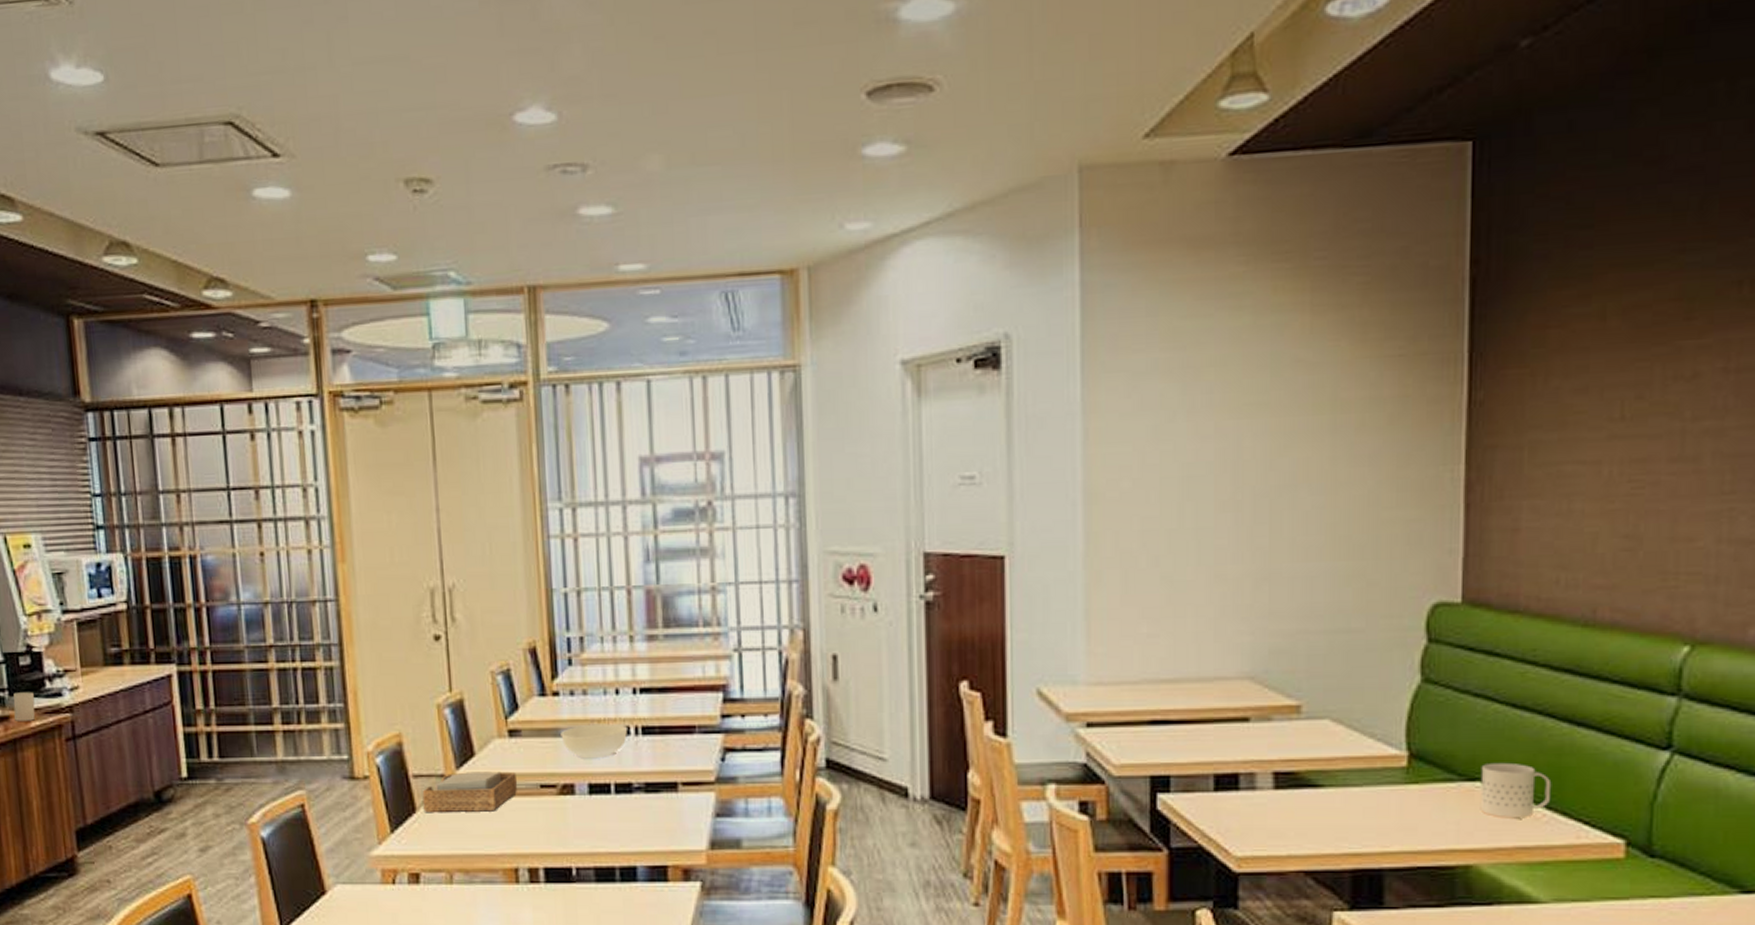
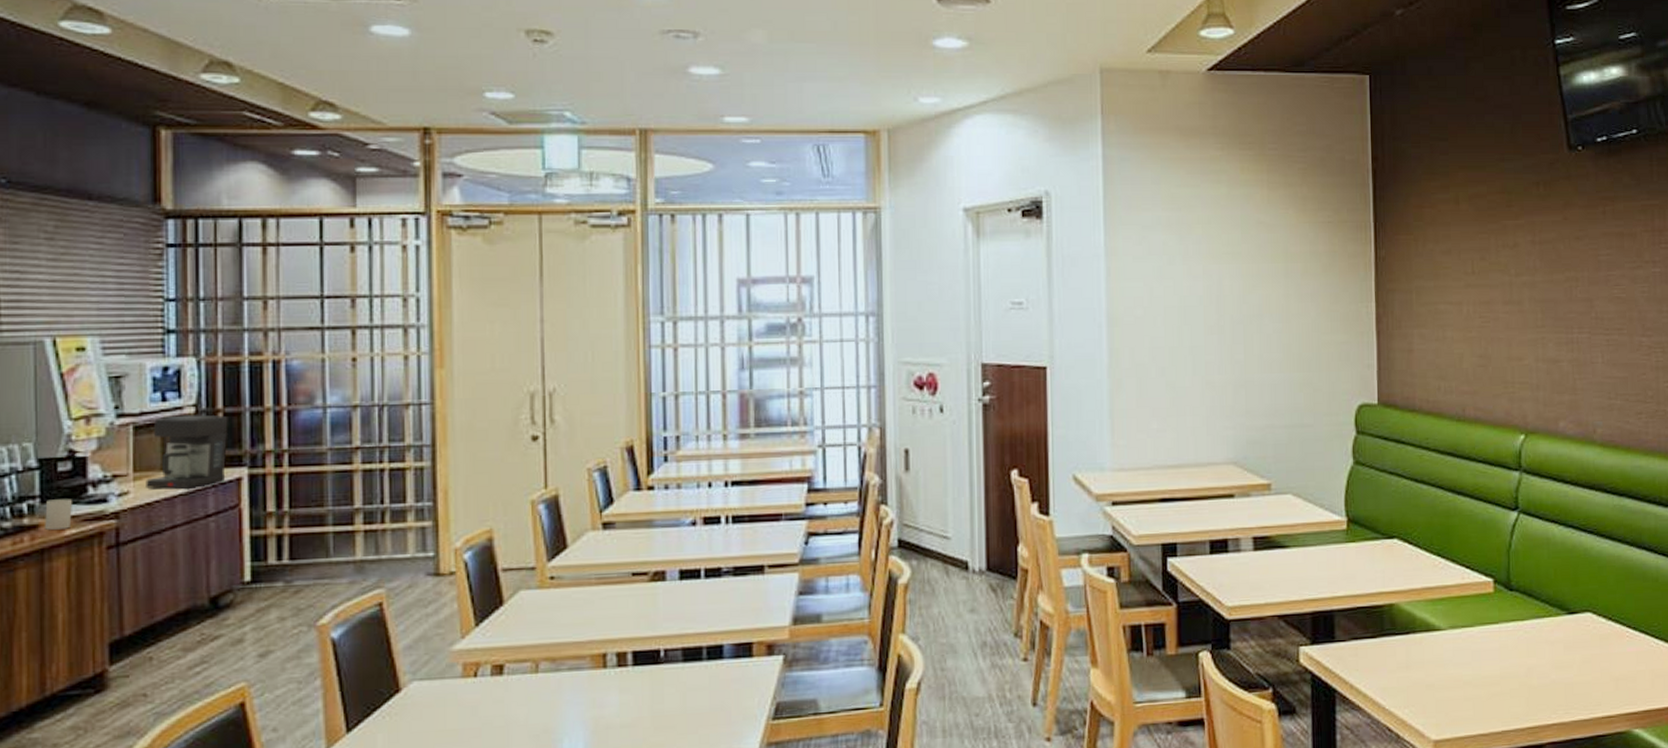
coffee maker: none [91,611,157,686] -> present [146,415,228,490]
napkin holder: present [422,771,518,813] -> none [511,561,610,605]
bowl: present [560,723,628,759] -> none [654,514,719,547]
mug: present [1480,762,1552,819] -> none [1396,523,1444,567]

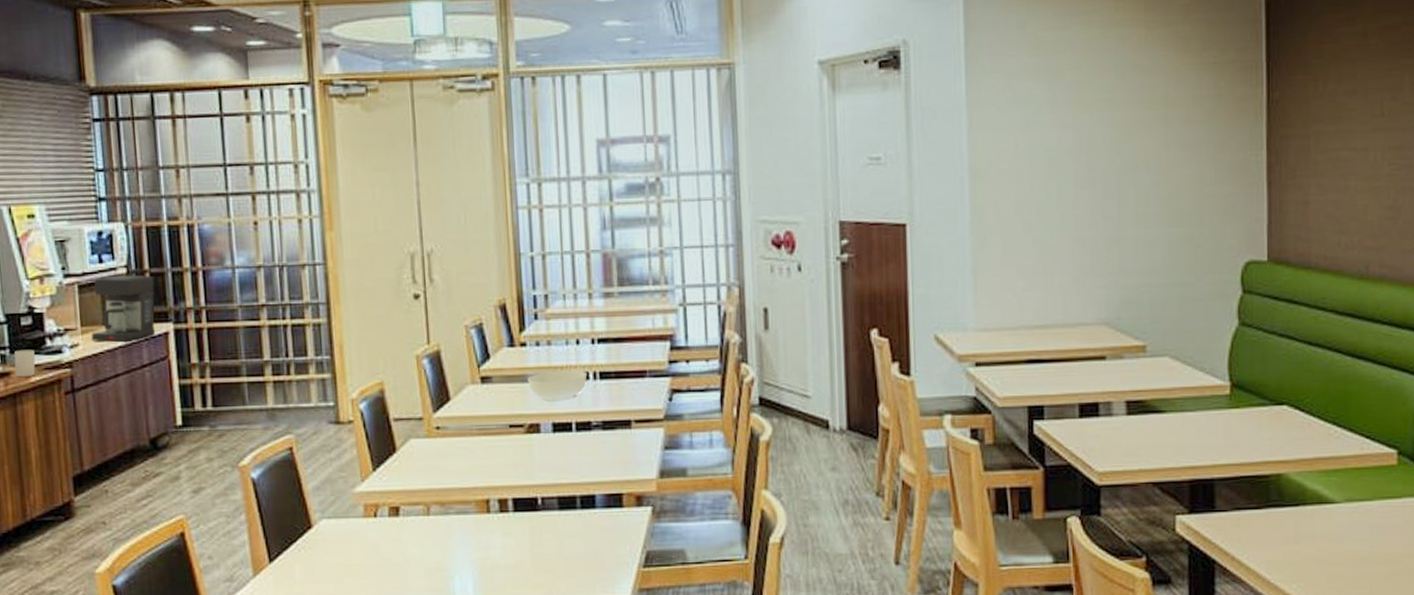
bowl: none [654,514,719,547] -> present [527,370,588,401]

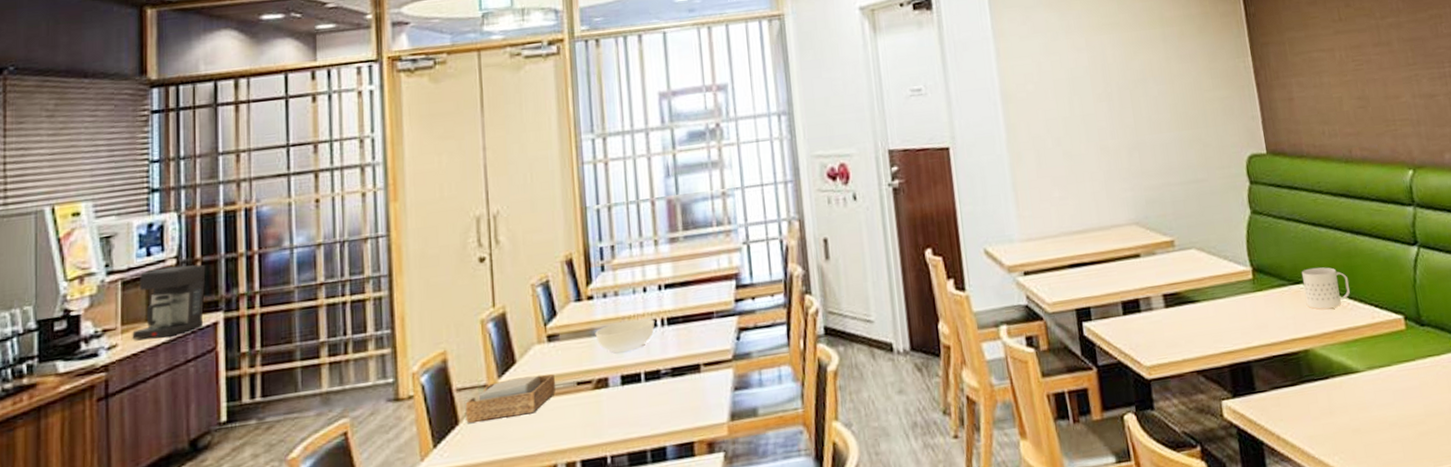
cup: present [14,350,36,377] -> none [42,356,66,388]
napkin holder: none [402,414,489,453] -> present [465,373,556,423]
mug: none [1286,389,1341,435] -> present [1301,267,1351,310]

